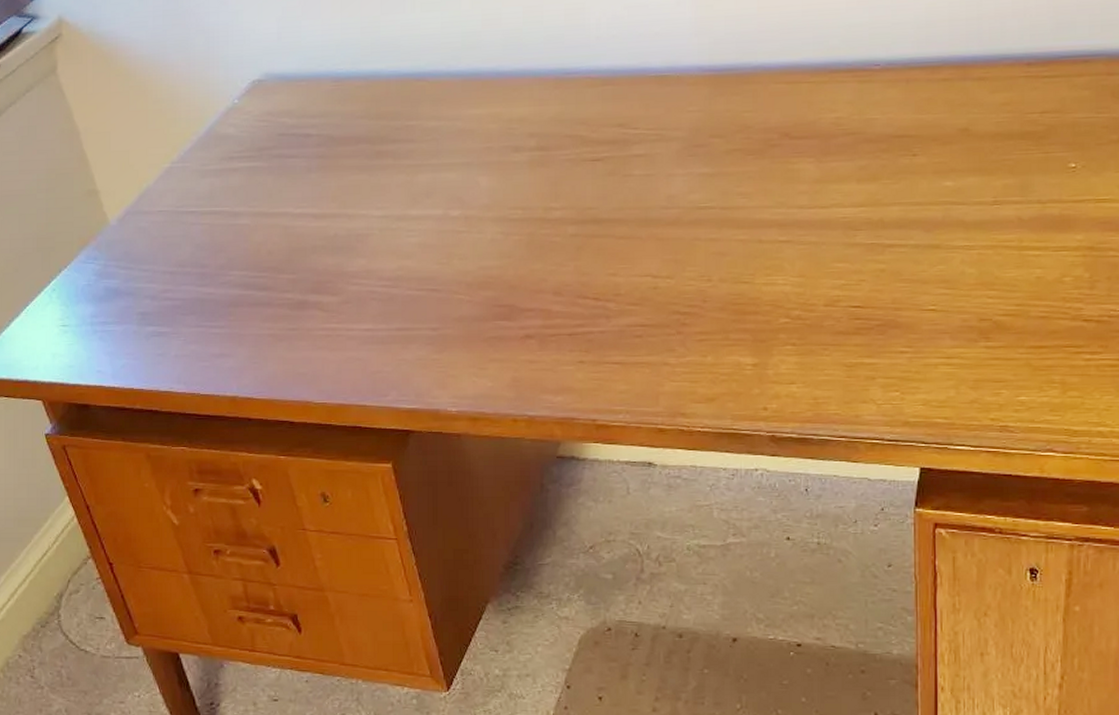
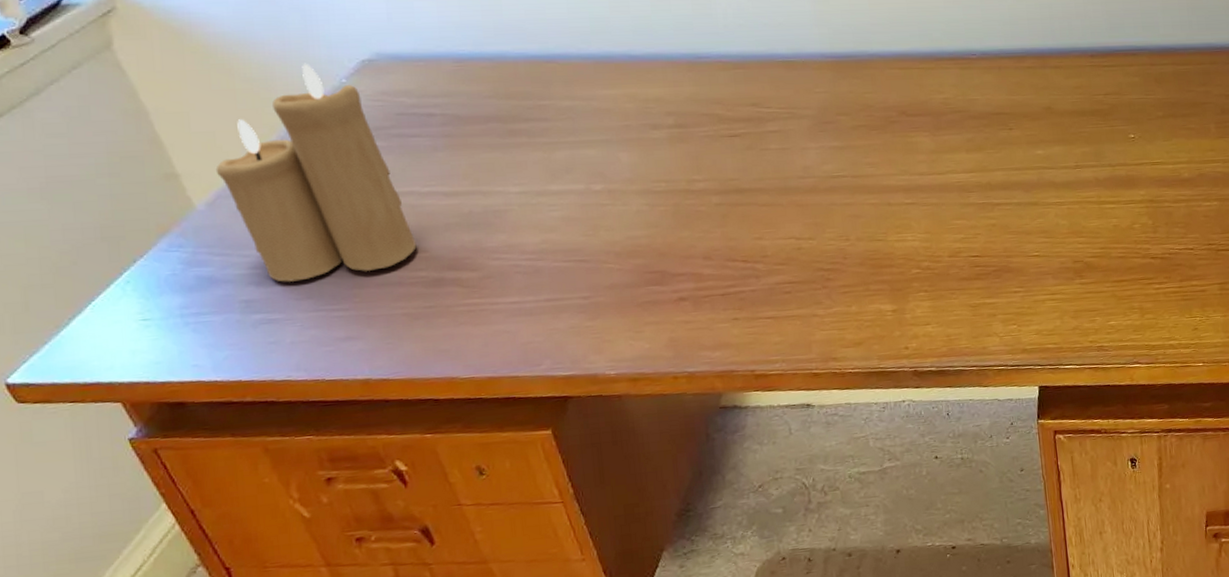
candle: none [127,84,286,297] -> present [215,63,417,282]

